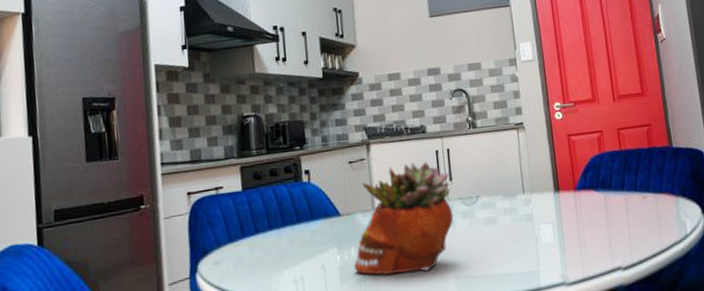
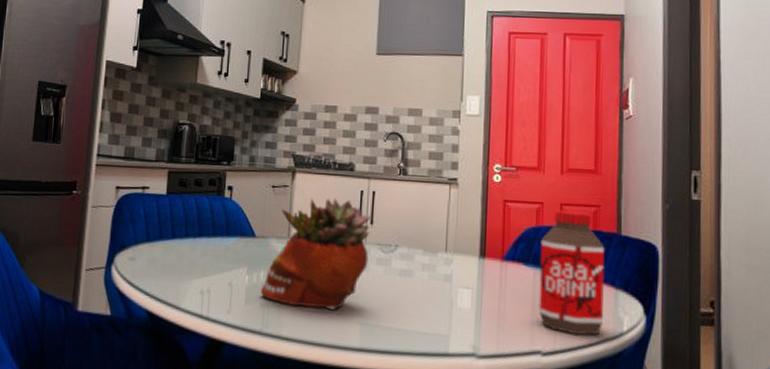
bottle: none [605,132,670,246] -> present [538,210,605,336]

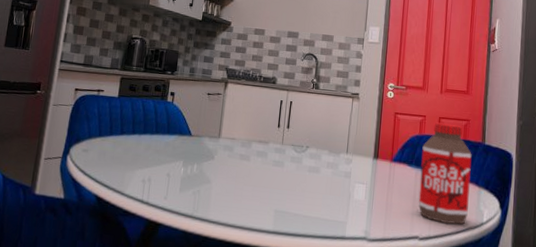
succulent planter: present [260,198,371,310] -> none [193,105,287,199]

